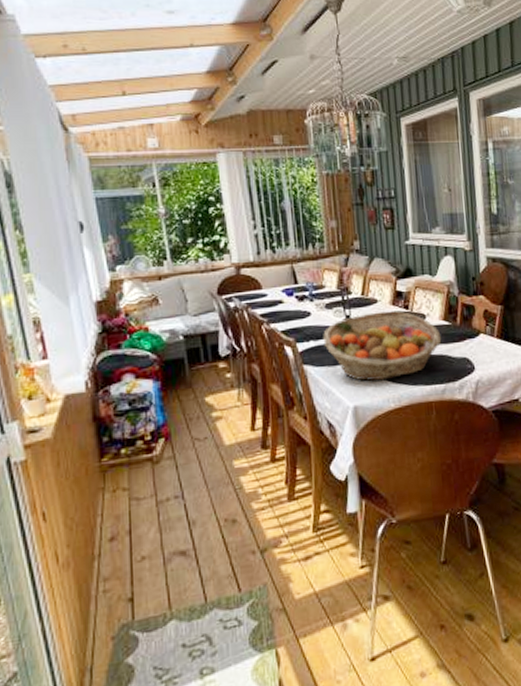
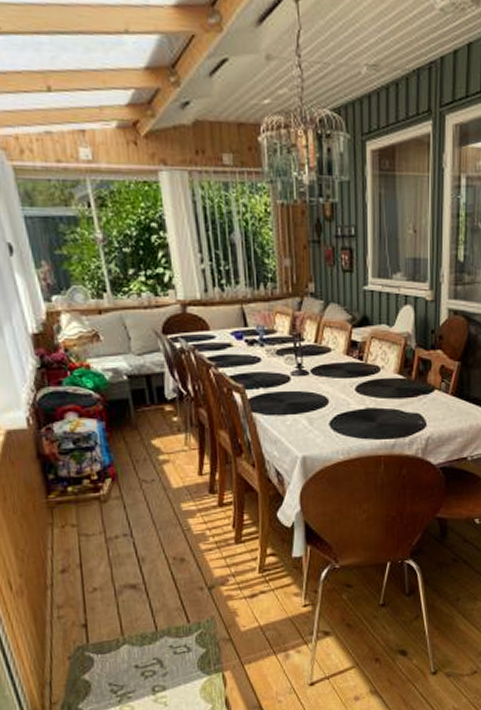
fruit basket: present [323,311,442,381] -> none [273,361,395,433]

